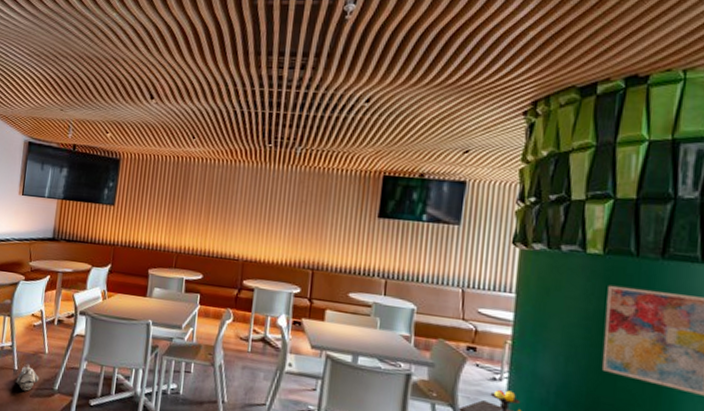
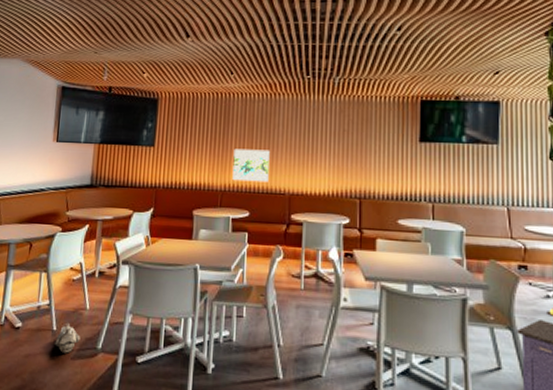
wall art: none [188,212,227,248] -> present [232,148,270,183]

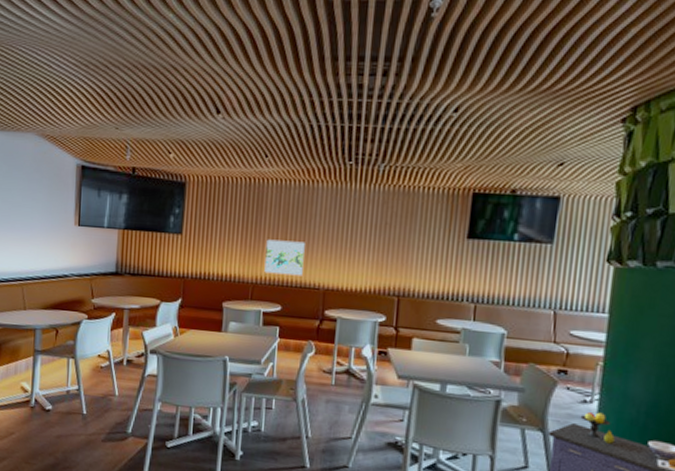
backpack: present [55,322,80,354] -> none [85,407,110,436]

